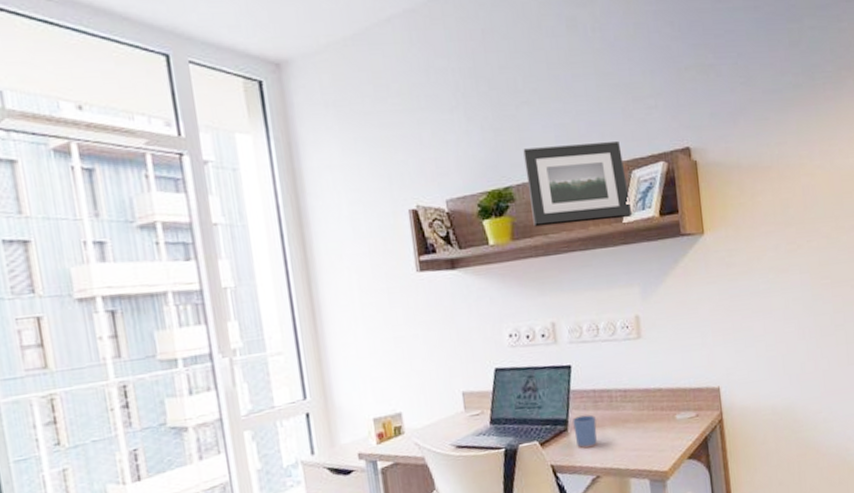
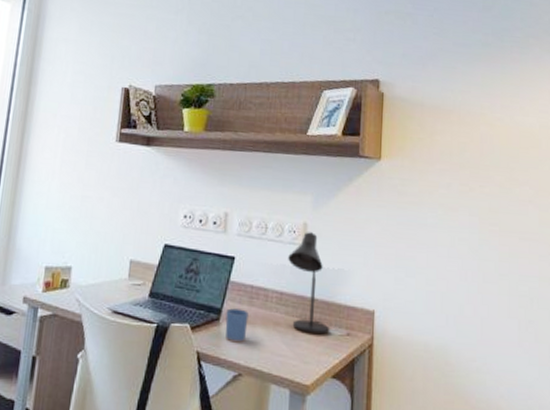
picture frame: present [523,141,633,227] -> none [226,54,318,131]
desk lamp: none [625,324,679,424] -> present [288,232,330,335]

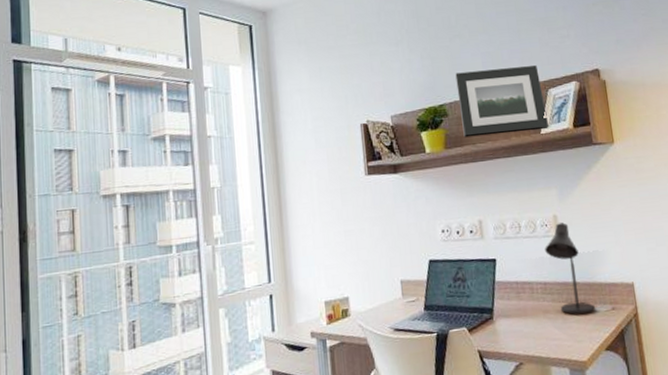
mug: present [225,308,249,343] -> none [497,304,520,336]
picture frame: none [226,54,318,131] -> present [455,65,550,138]

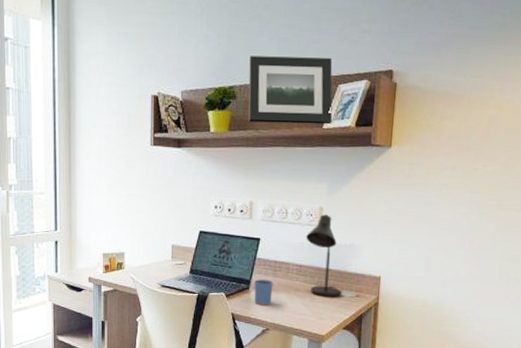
mug: none [497,304,520,336] -> present [254,279,273,306]

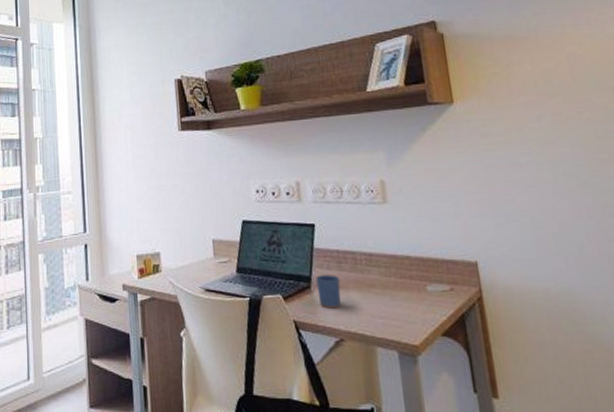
picture frame: present [248,56,333,125] -> none [273,18,377,95]
desk lamp: present [306,215,342,297] -> none [370,189,431,293]

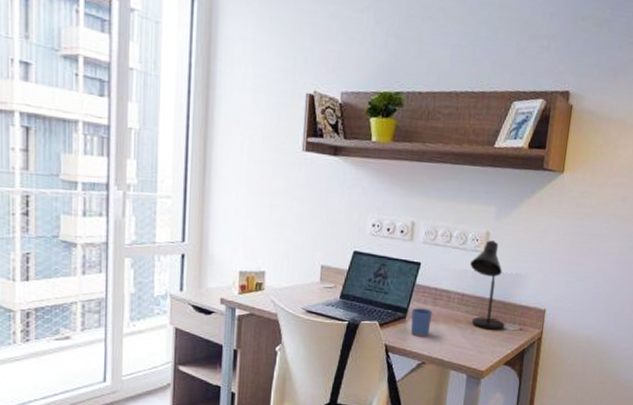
desk lamp: none [370,189,431,293] -> present [470,240,505,330]

